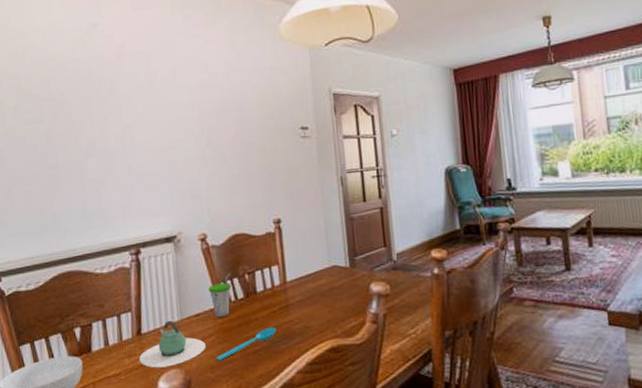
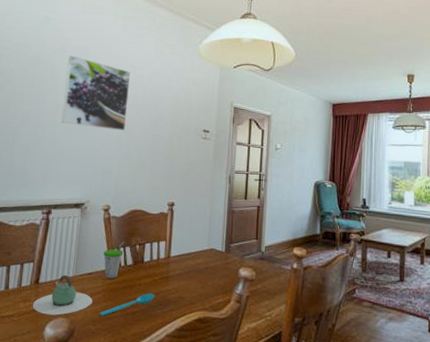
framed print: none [126,64,209,147] -> present [62,55,131,131]

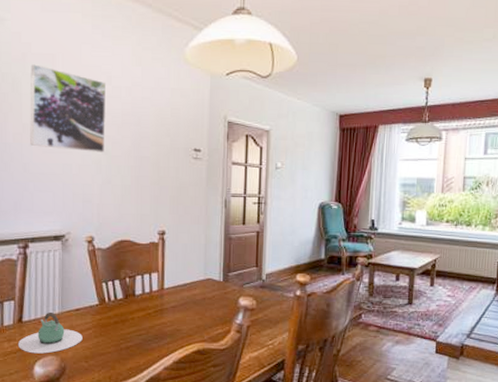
spoon: present [99,293,155,316] -> none [91,327,150,352]
cup: present [104,241,125,279] -> none [91,274,113,315]

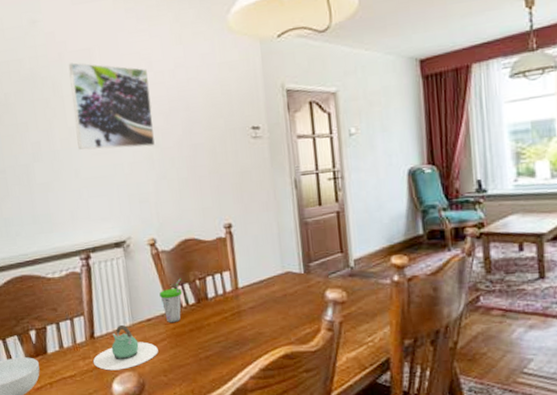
cup: none [91,274,113,315] -> present [159,278,183,323]

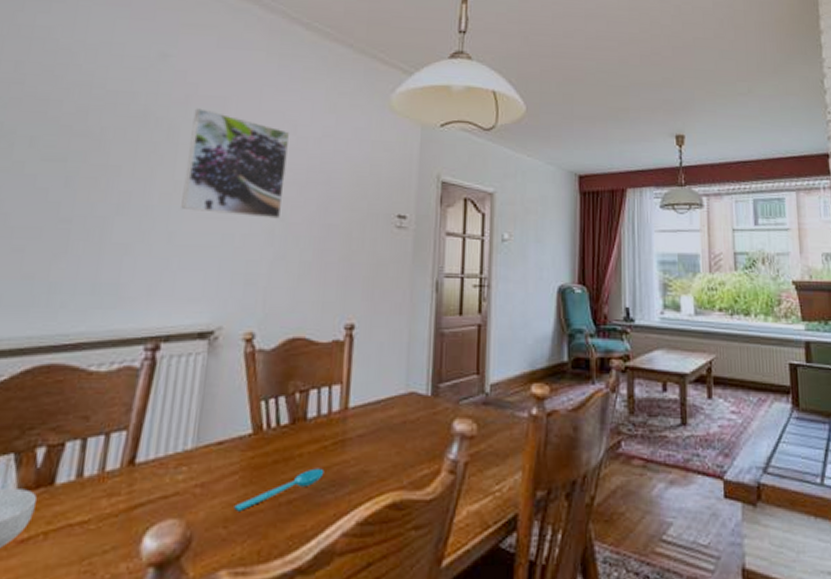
teapot: present [92,324,158,371] -> none [122,447,224,516]
cup: present [159,278,183,323] -> none [243,388,278,450]
spoon: none [168,333,229,365] -> present [234,468,324,511]

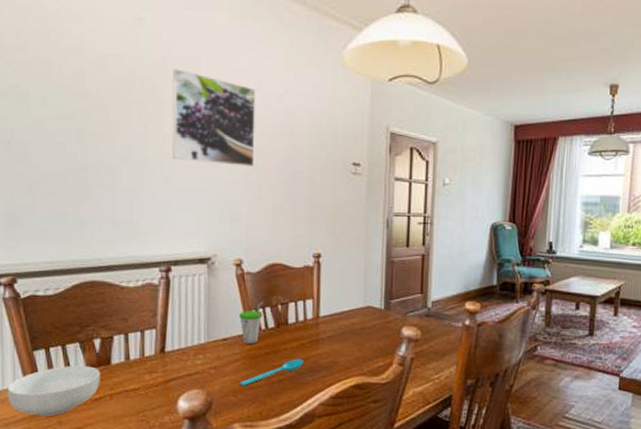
cup: none [243,388,278,450] -> present [239,301,264,345]

